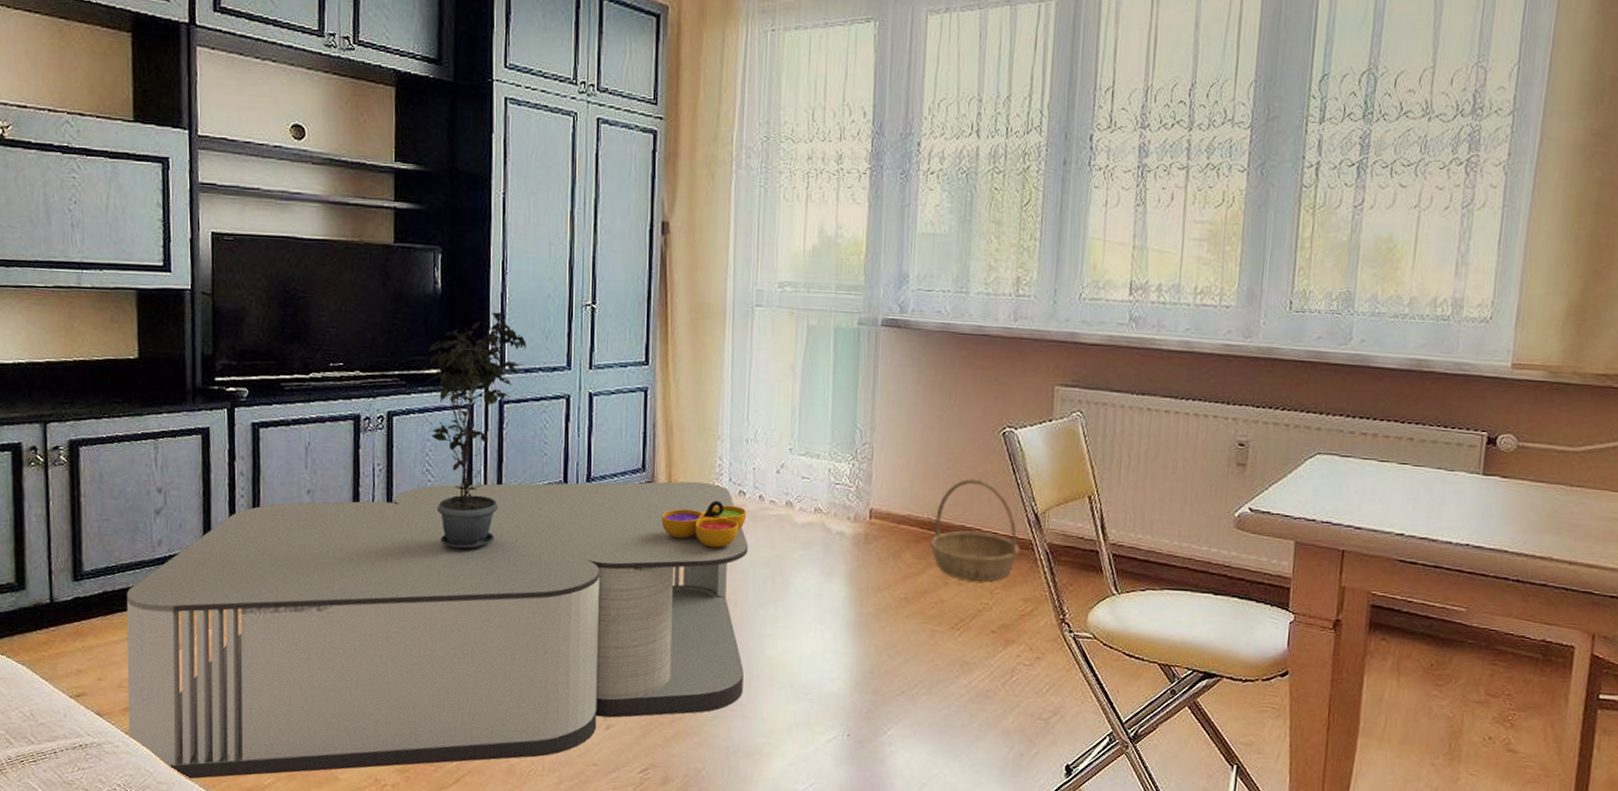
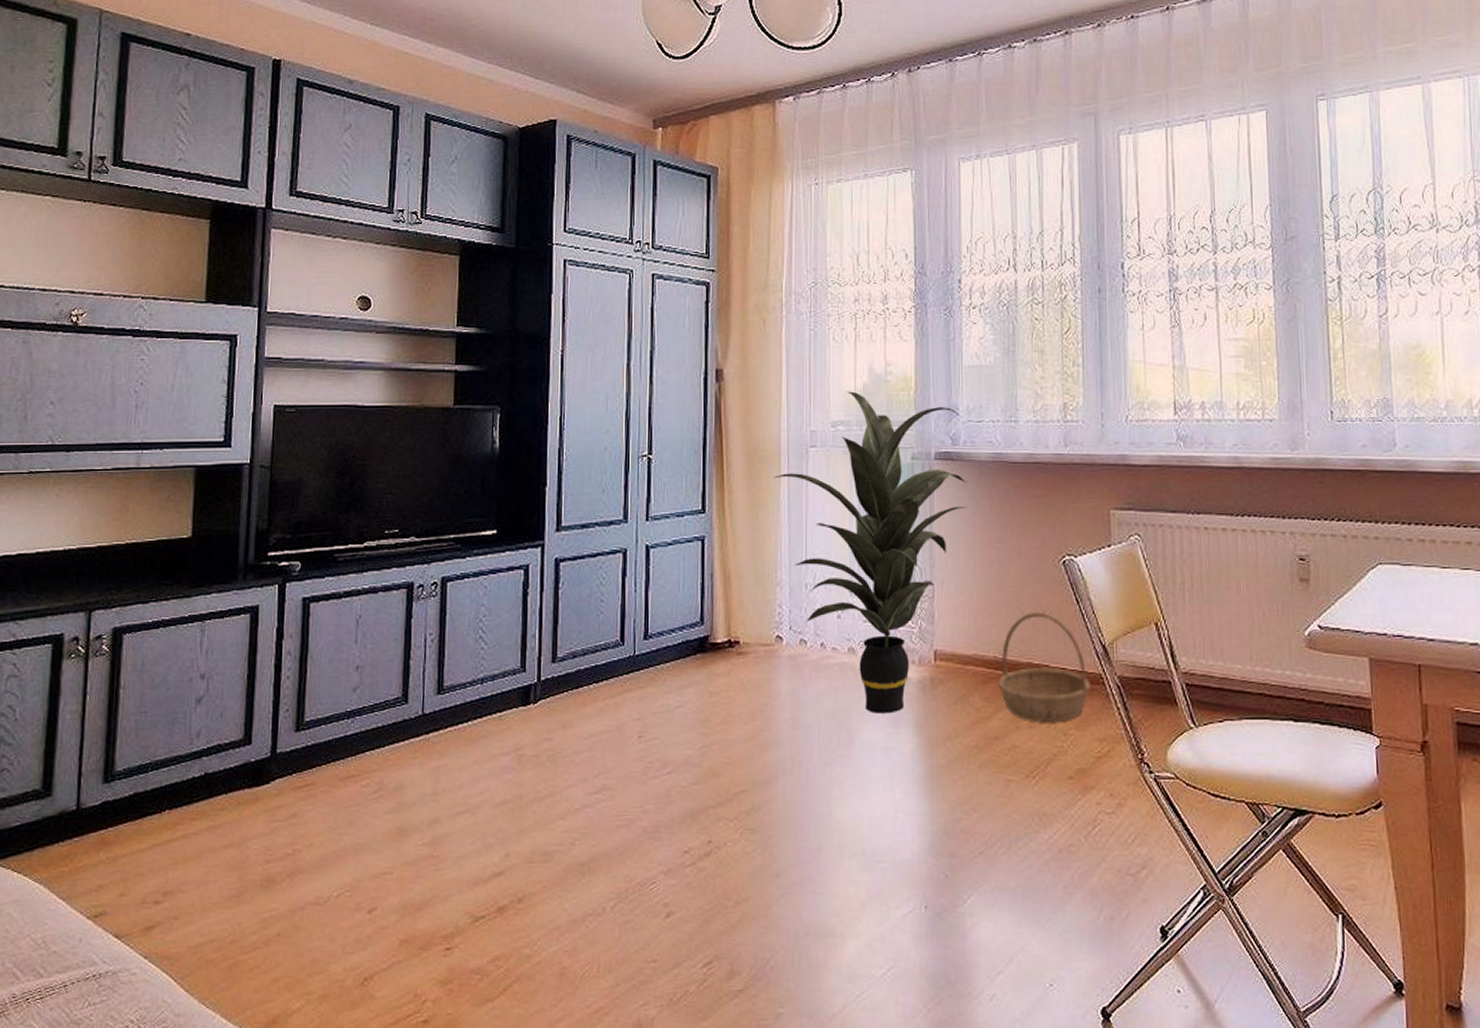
coffee table: present [127,481,749,779] -> none [147,632,812,1008]
potted plant: present [417,312,527,551] -> none [473,469,583,723]
decorative bowl: present [661,500,747,548] -> none [721,651,809,703]
indoor plant: none [718,252,913,564] -> present [773,391,967,714]

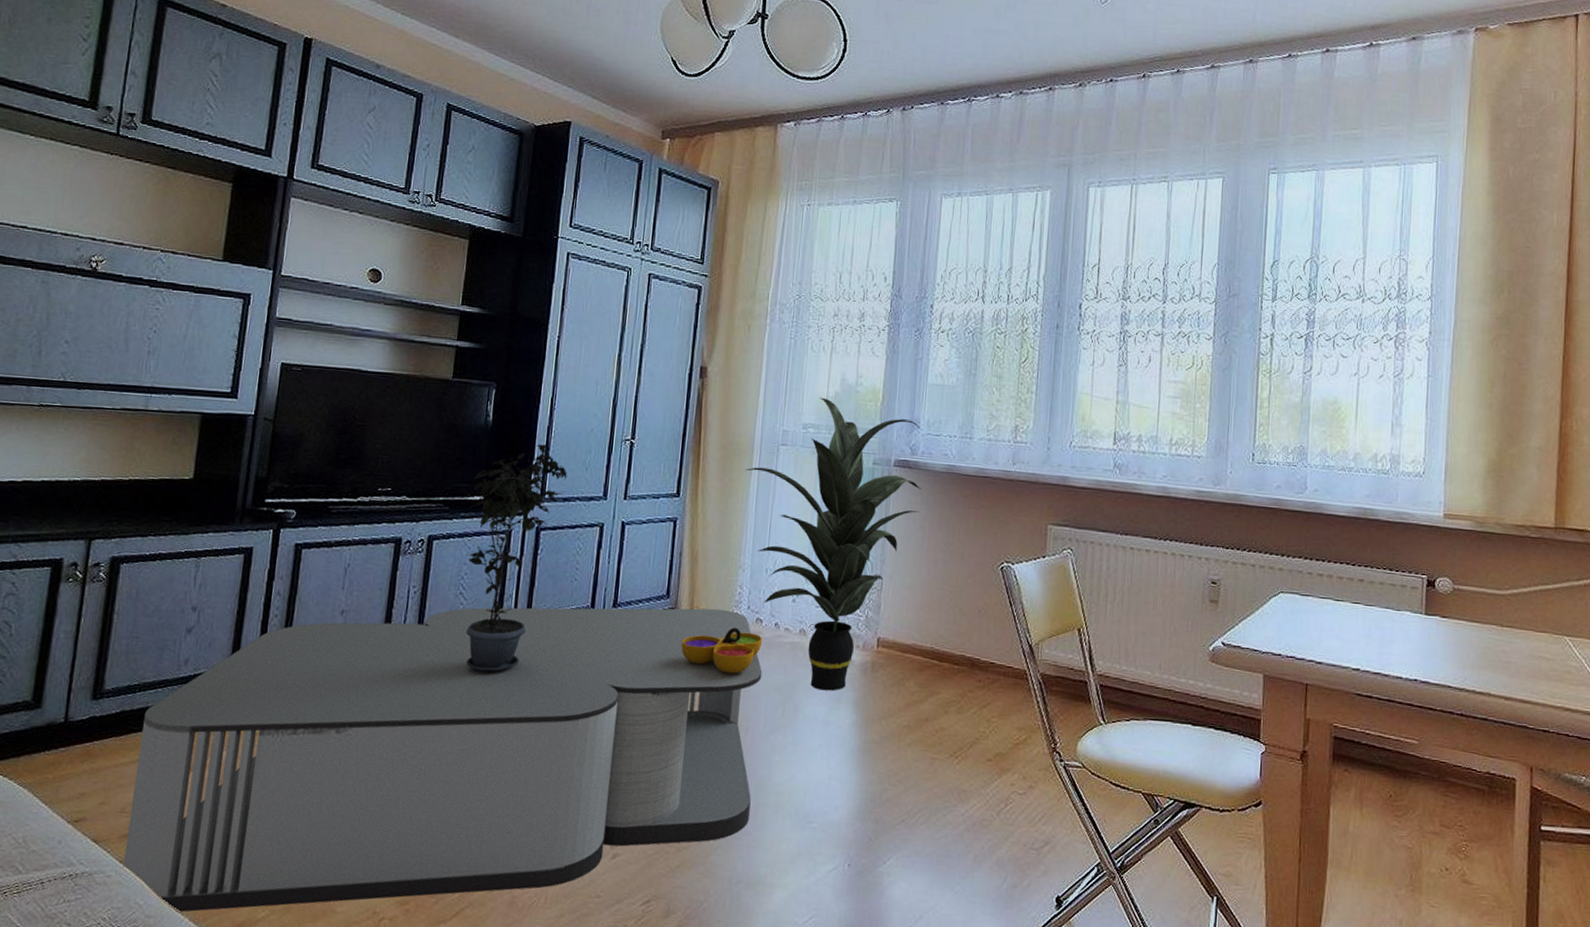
coffee table: none [147,632,812,1008] -> present [122,607,763,913]
potted plant: none [473,469,583,723] -> present [461,444,567,674]
decorative bowl: none [721,651,809,703] -> present [681,627,763,674]
basket: present [998,612,1091,722] -> none [932,610,1015,710]

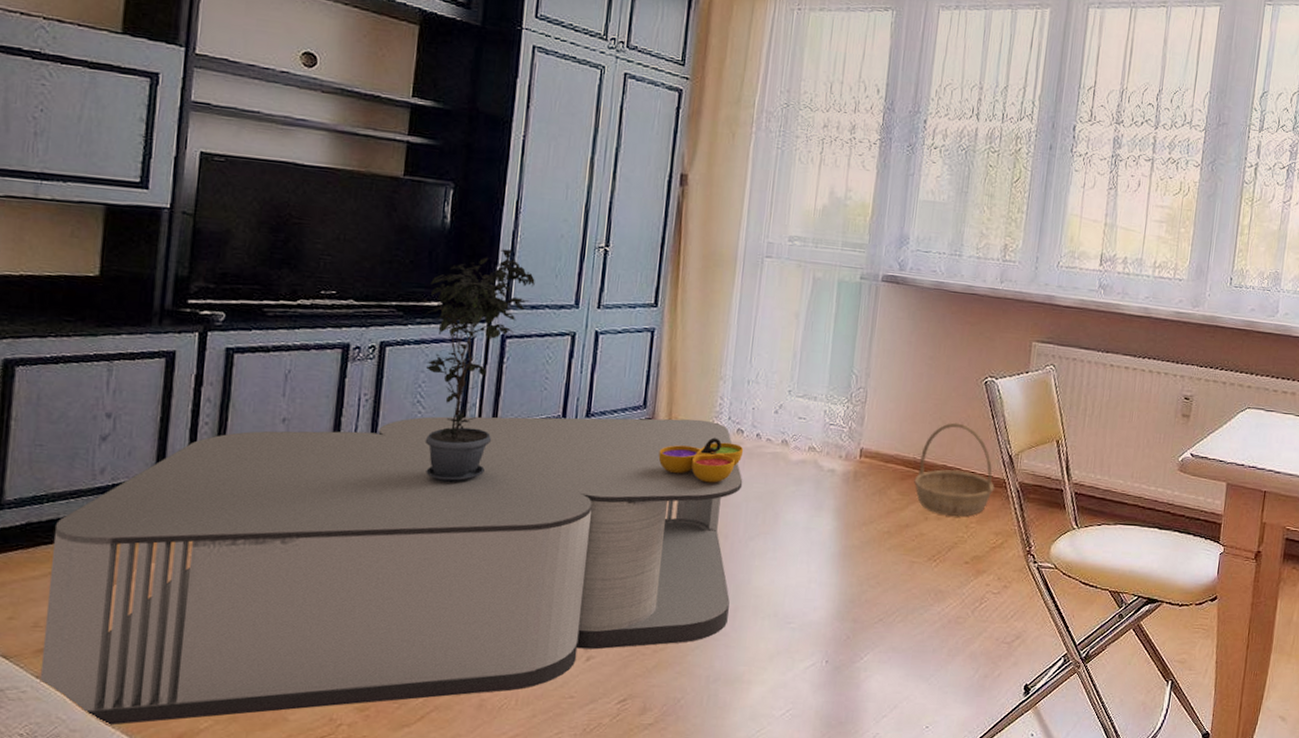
indoor plant: present [745,397,921,691] -> none [727,210,910,500]
basket: none [932,610,1015,710] -> present [914,422,995,516]

